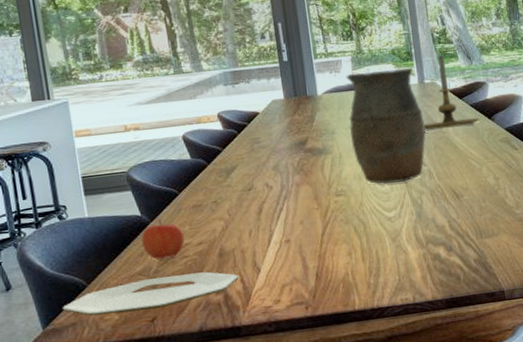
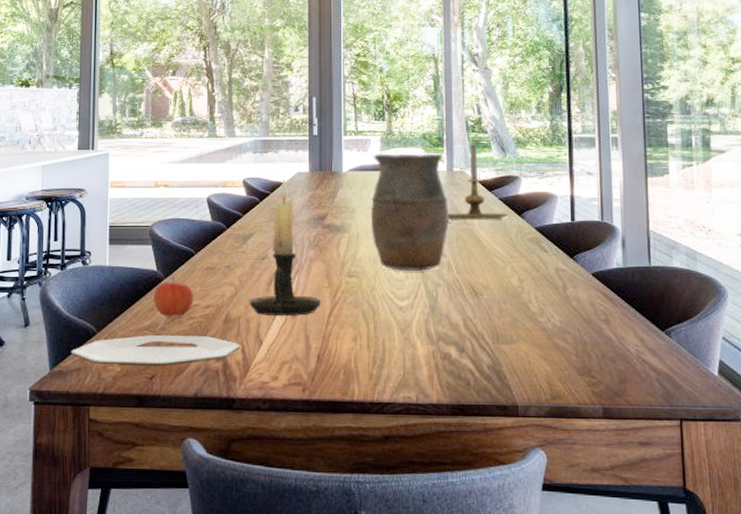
candle holder: none [241,108,312,244] -> present [249,179,320,317]

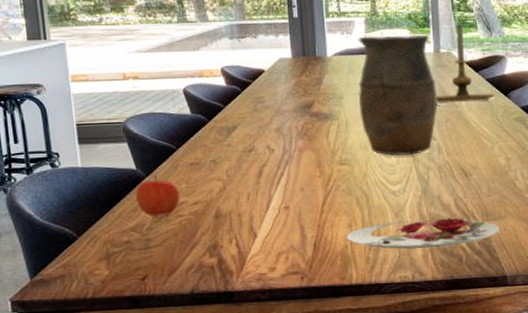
plate: present [71,335,240,366] -> none [51,233,234,269]
candle holder: present [249,179,320,317] -> none [239,66,313,209]
plate: none [351,338,512,368] -> present [346,217,500,249]

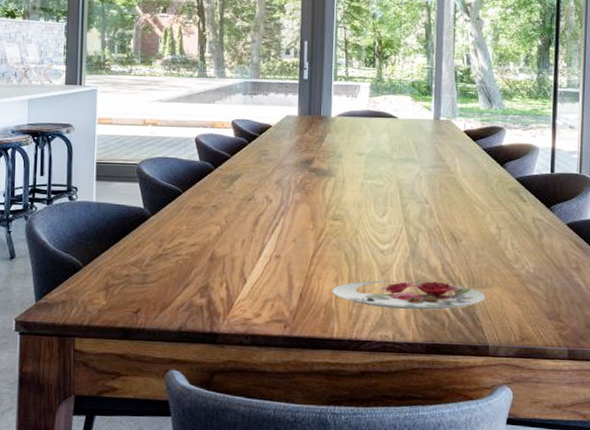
apple: present [135,175,180,216] -> none [140,214,180,254]
vase: present [358,34,438,156] -> none [356,100,433,216]
candle holder: present [436,24,496,102] -> none [432,94,492,169]

